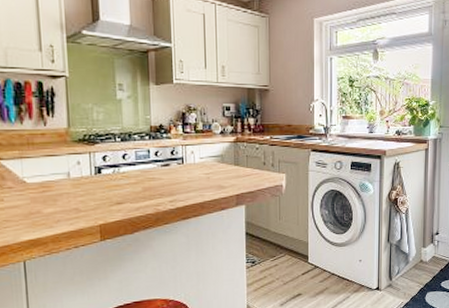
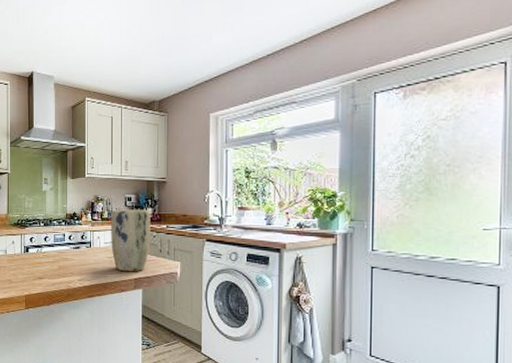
plant pot: none [207,120,253,188] -> present [111,209,151,272]

